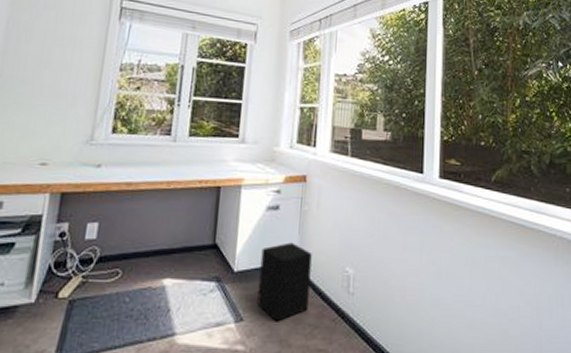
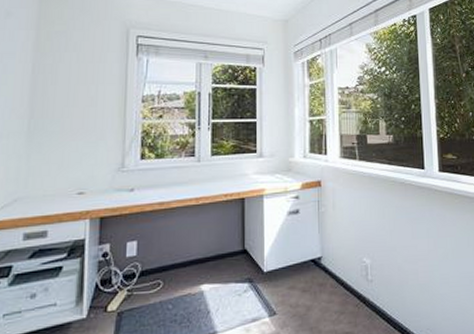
speaker: present [257,242,312,322] -> none [287,241,333,313]

